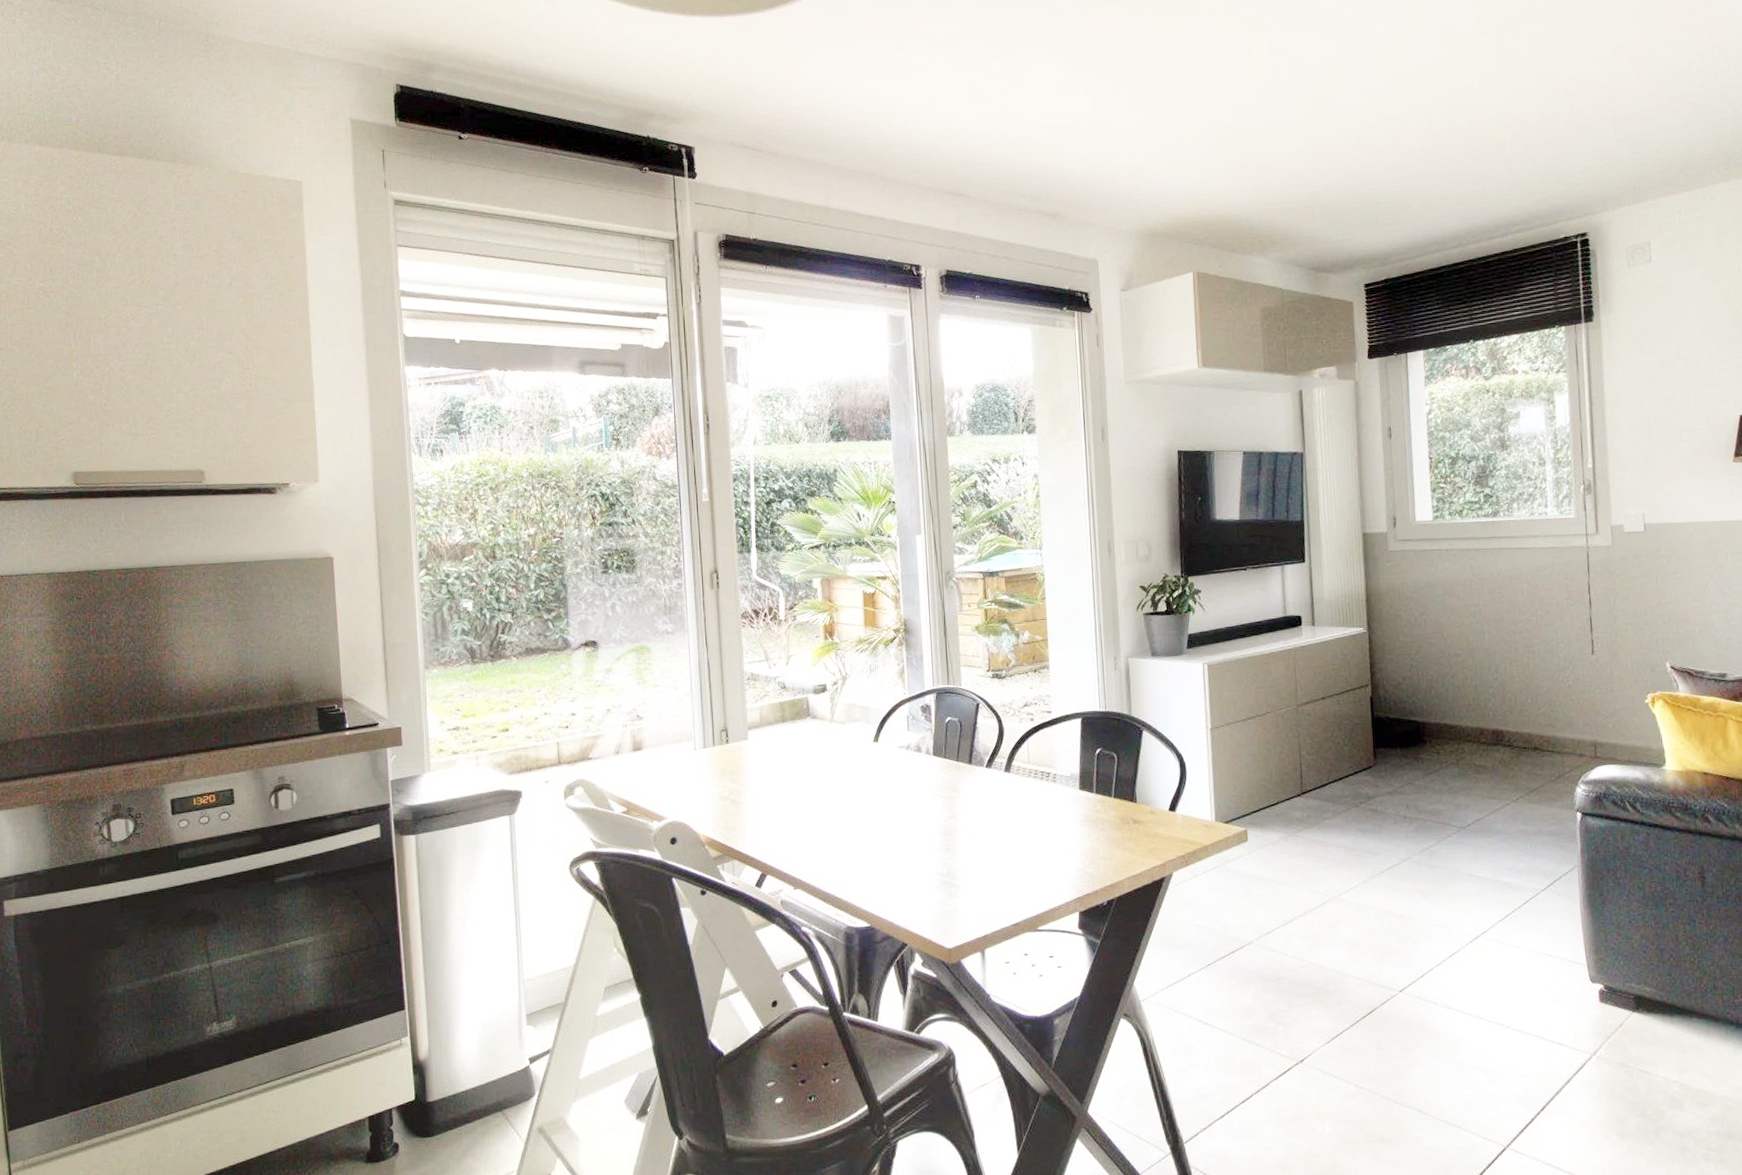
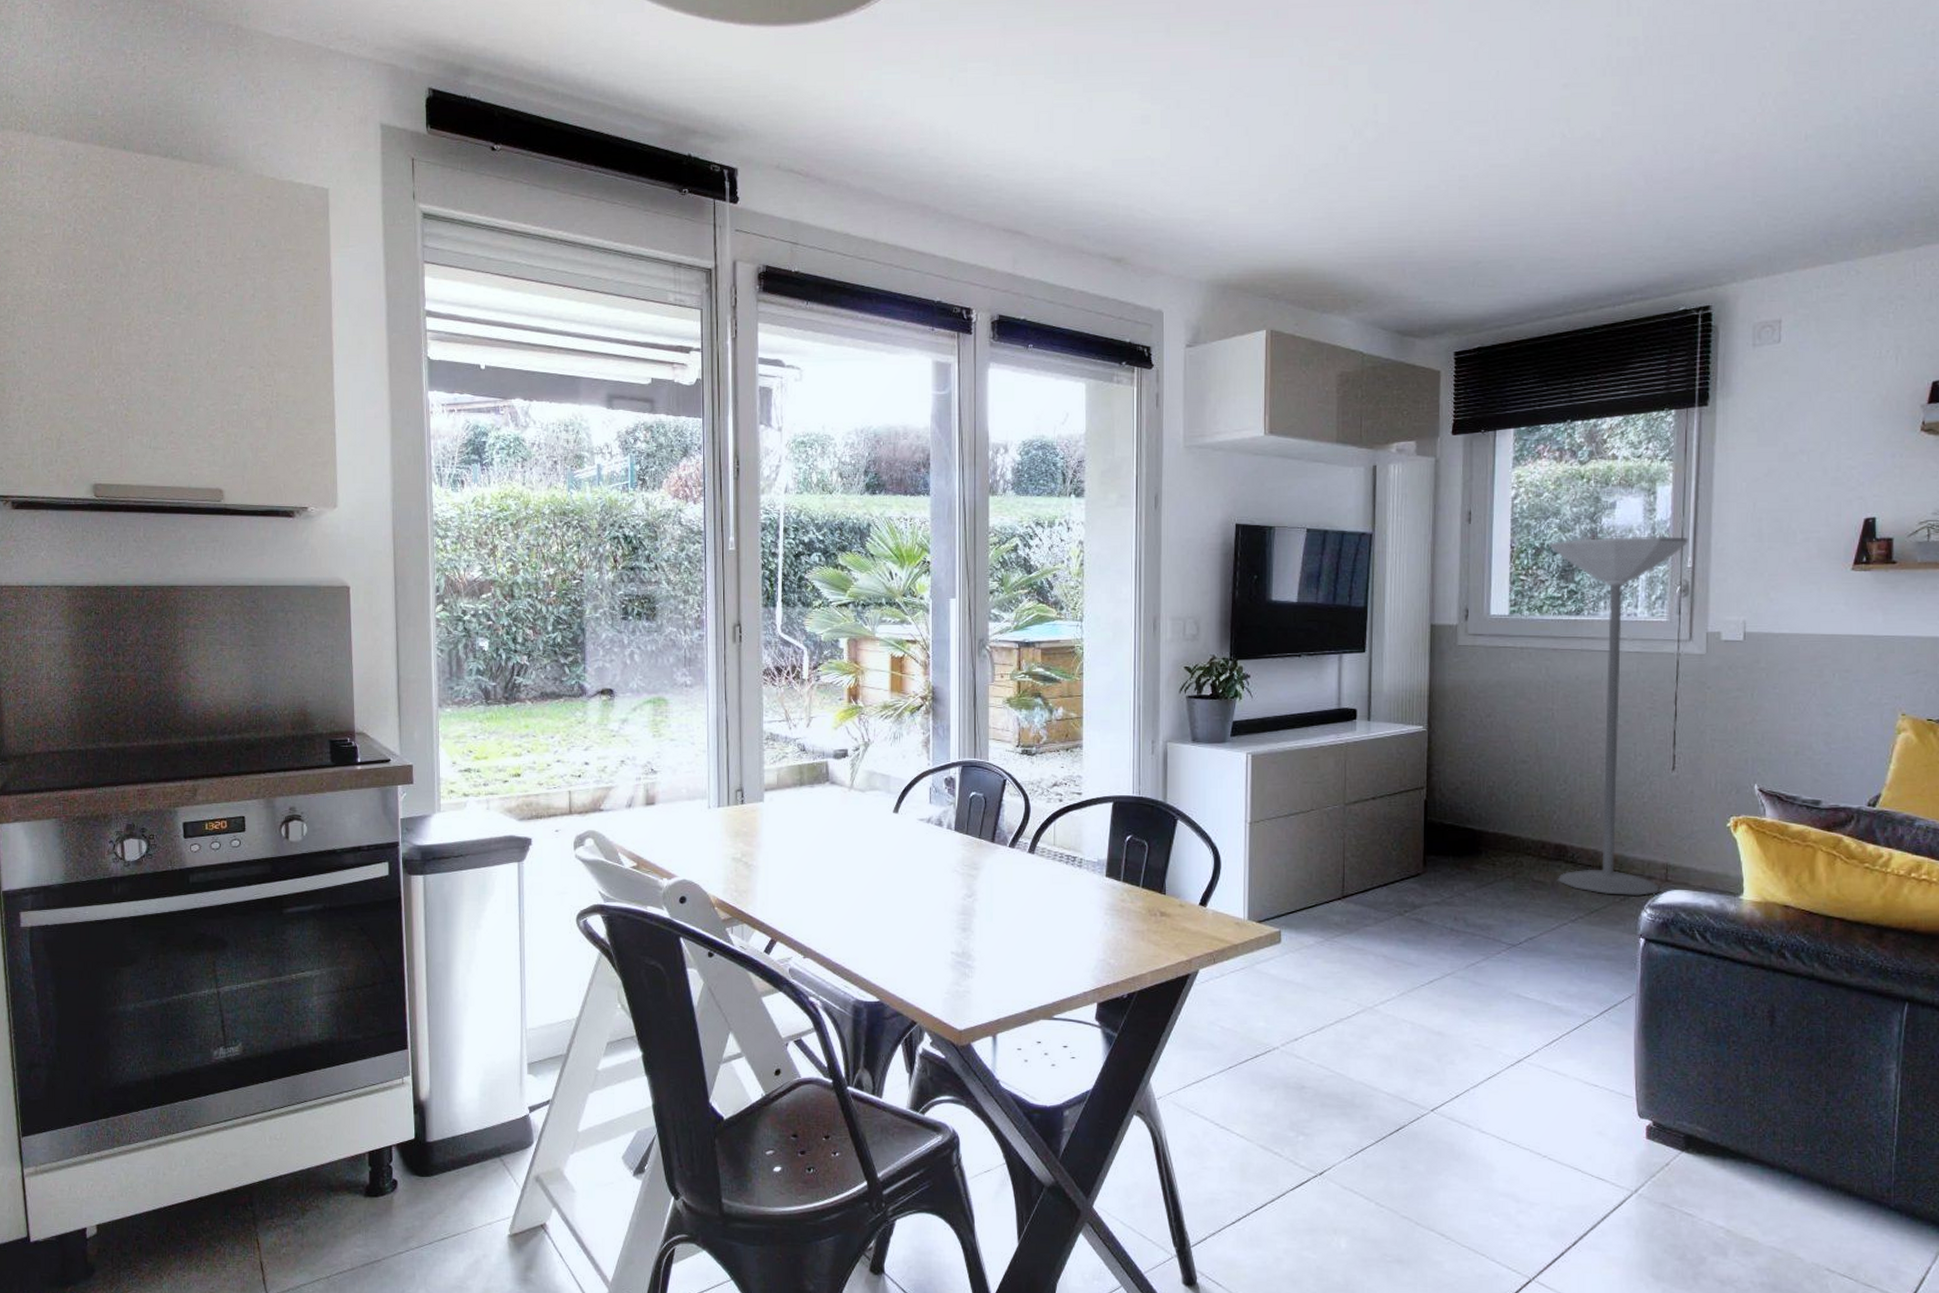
floor lamp: none [1463,440,1591,774] -> present [1549,535,1688,896]

